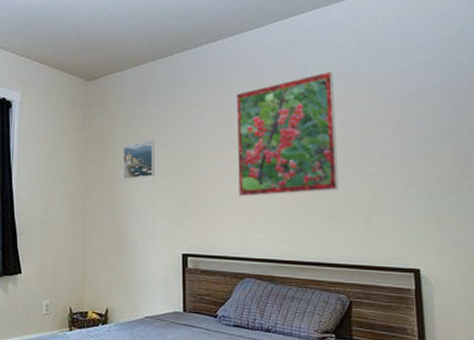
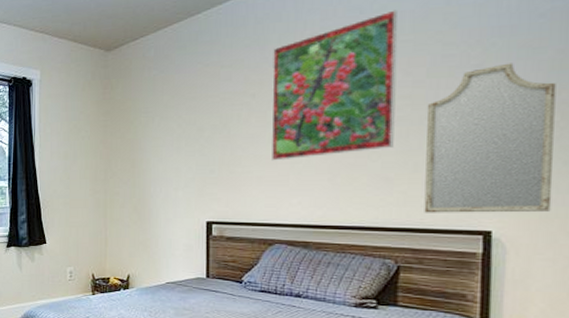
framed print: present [122,139,156,180] -> none [144,107,180,150]
home mirror: none [361,124,461,253] -> present [424,63,556,213]

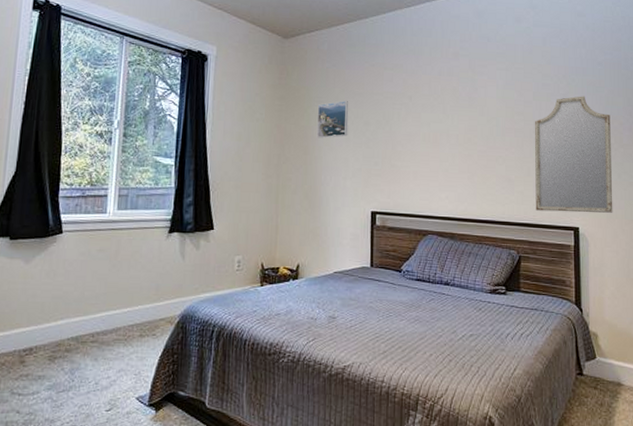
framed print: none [144,107,180,150] -> present [317,100,349,139]
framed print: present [271,9,398,161] -> none [424,42,513,158]

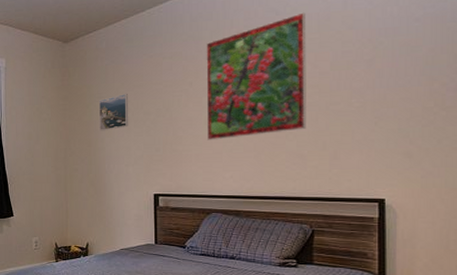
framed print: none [424,42,513,158] -> present [206,12,307,140]
home mirror: present [534,96,613,213] -> none [331,58,430,184]

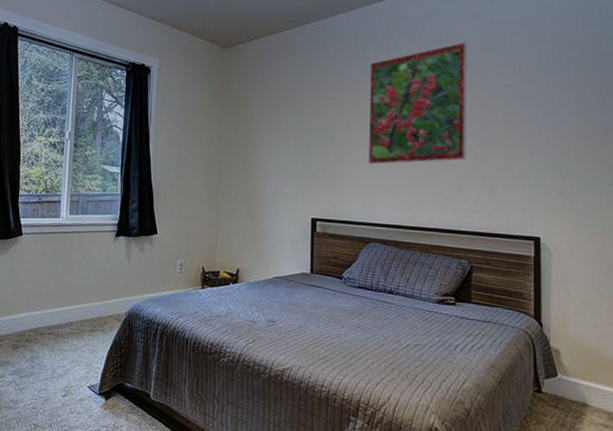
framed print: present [98,93,129,131] -> none [257,107,289,146]

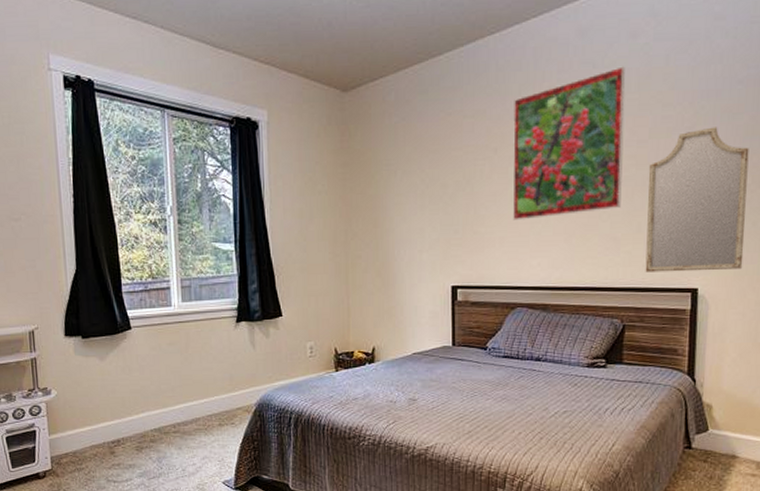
home mirror: none [490,96,582,223] -> present [645,127,749,272]

